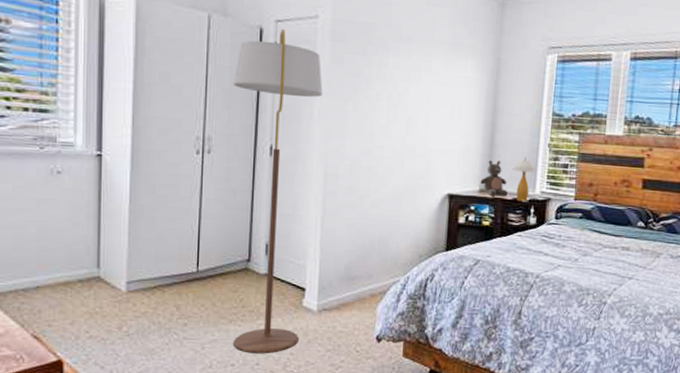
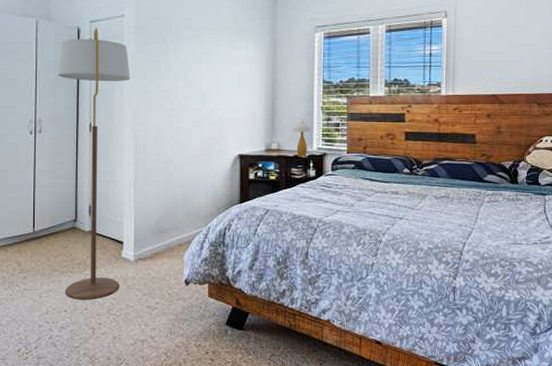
stuffed bear: present [480,160,508,197] -> none [265,124,290,154]

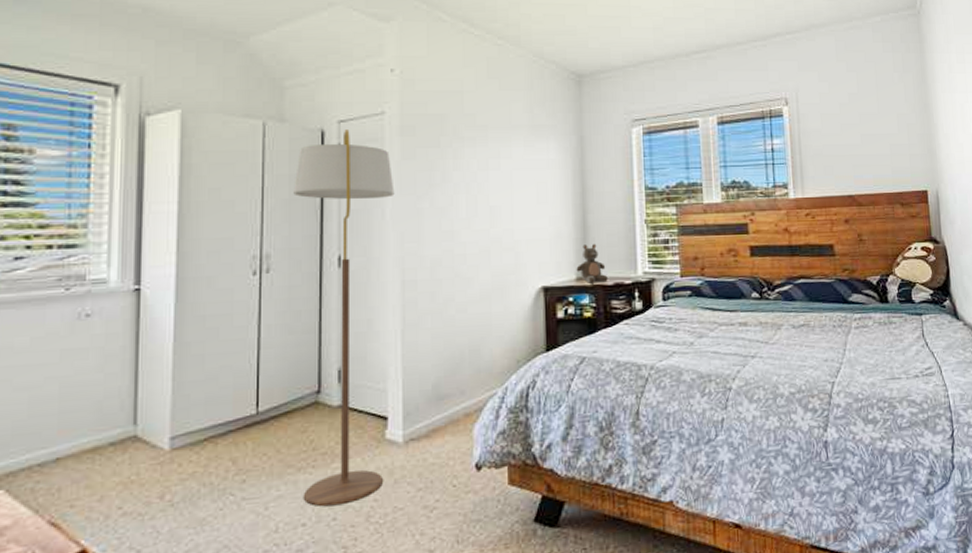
stuffed bear: none [265,124,290,154] -> present [576,244,608,283]
table lamp: present [292,119,313,158] -> none [610,236,636,286]

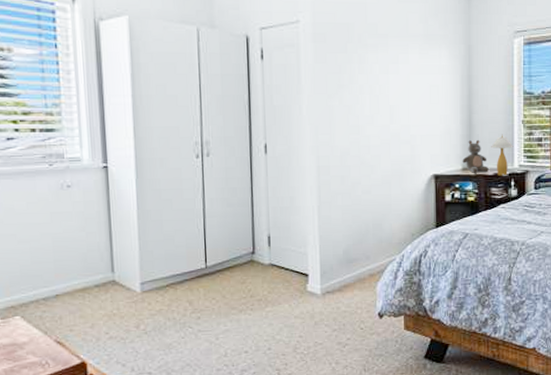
floor lamp: present [293,130,395,507] -> none [225,36,310,340]
table lamp: none [610,236,636,286] -> present [491,134,514,176]

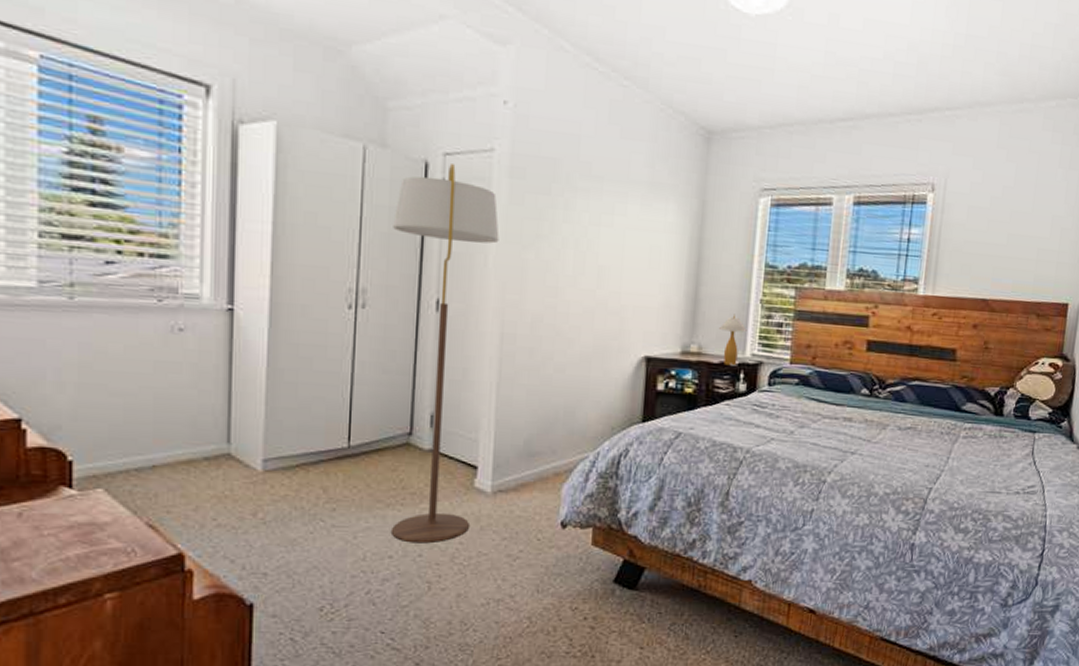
floor lamp: none [225,36,310,340] -> present [390,164,499,544]
stuffed bear: present [462,140,489,173] -> none [682,318,714,360]

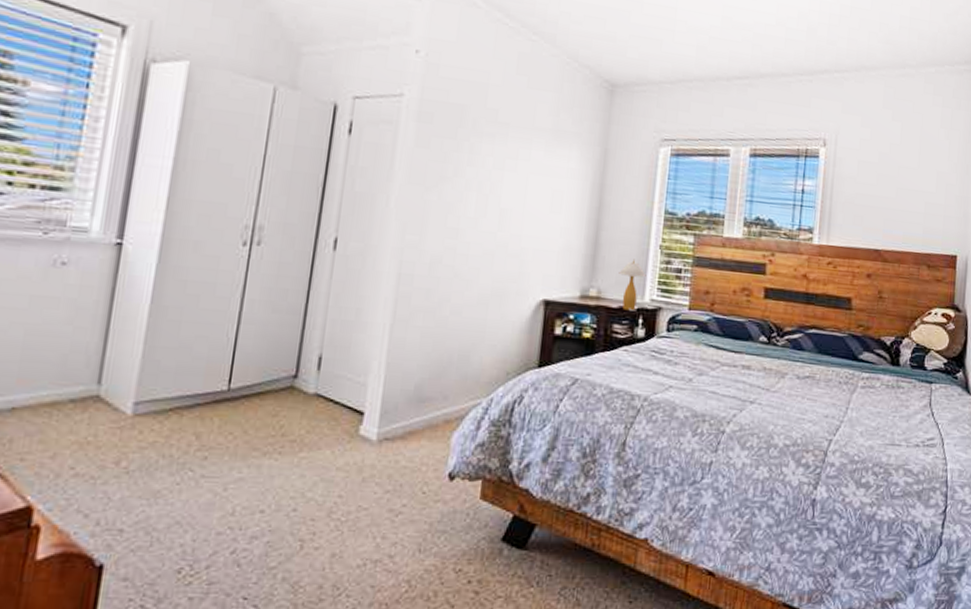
floor lamp: present [390,164,499,544] -> none [264,107,403,497]

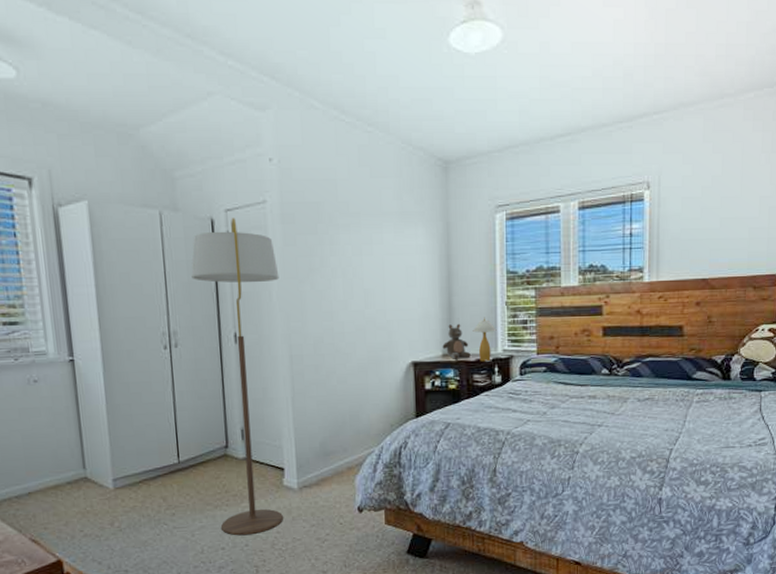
floor lamp: none [264,107,403,497] -> present [191,218,283,536]
stuffed bear: none [581,262,613,305] -> present [442,324,471,359]

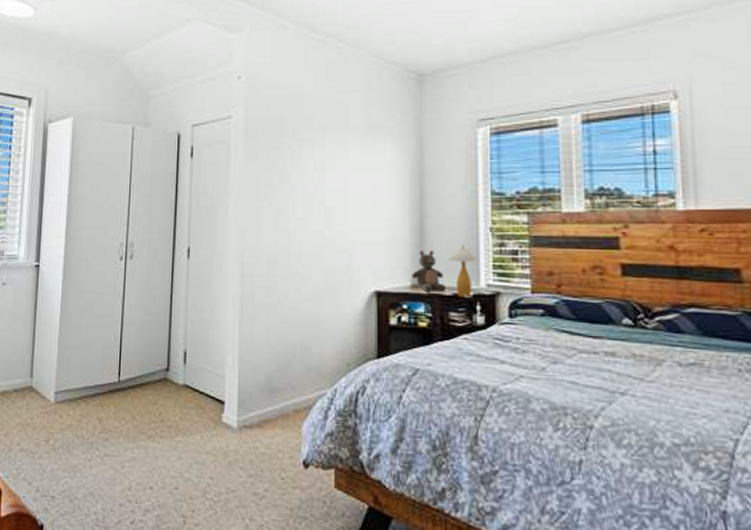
floor lamp: present [191,218,283,536] -> none [151,133,238,477]

